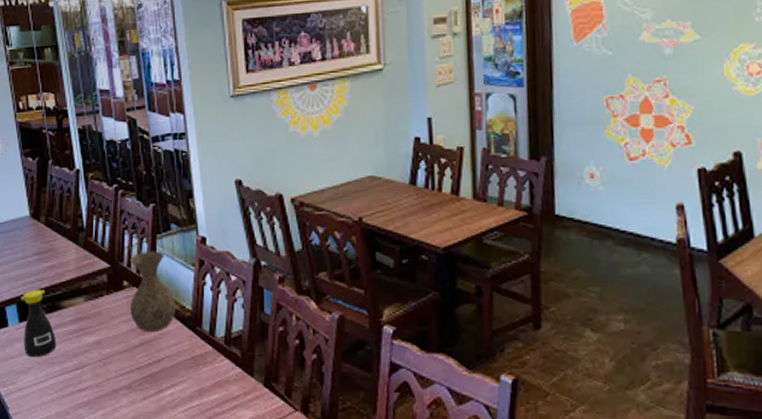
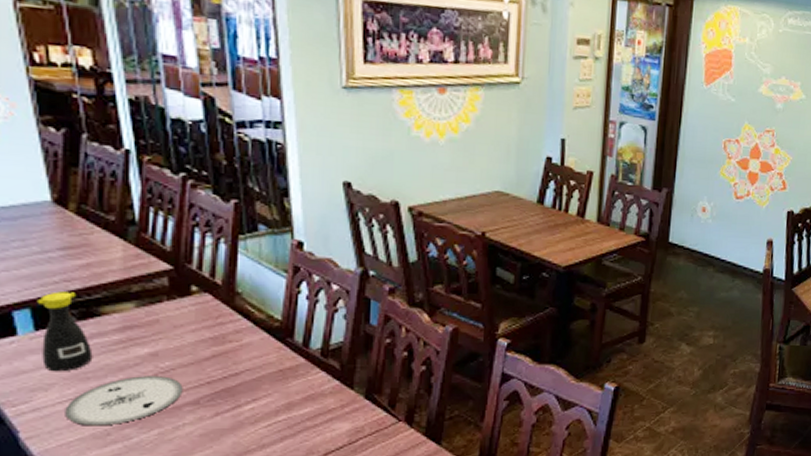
plate: none [38,362,119,406] -> present [65,376,183,426]
vase: present [130,251,177,333] -> none [200,253,262,344]

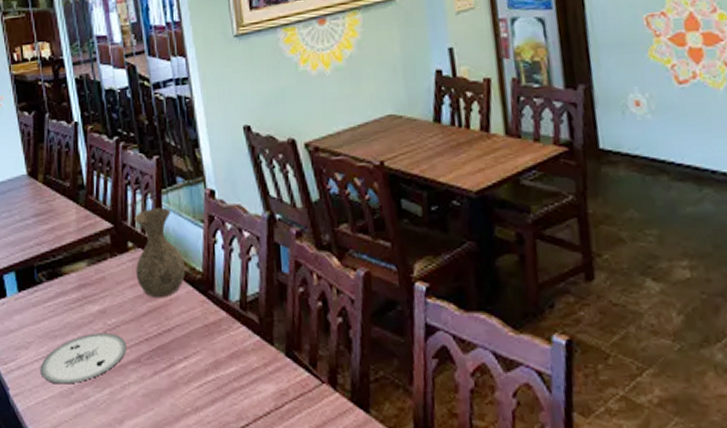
bottle: present [36,291,93,372] -> none [19,254,59,331]
vase: none [200,253,262,344] -> present [134,207,186,299]

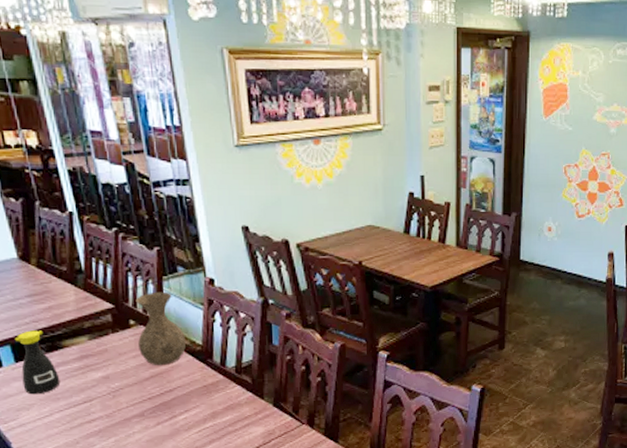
bottle: none [19,254,59,331] -> present [14,330,61,395]
plate: present [40,333,127,384] -> none [43,394,131,437]

